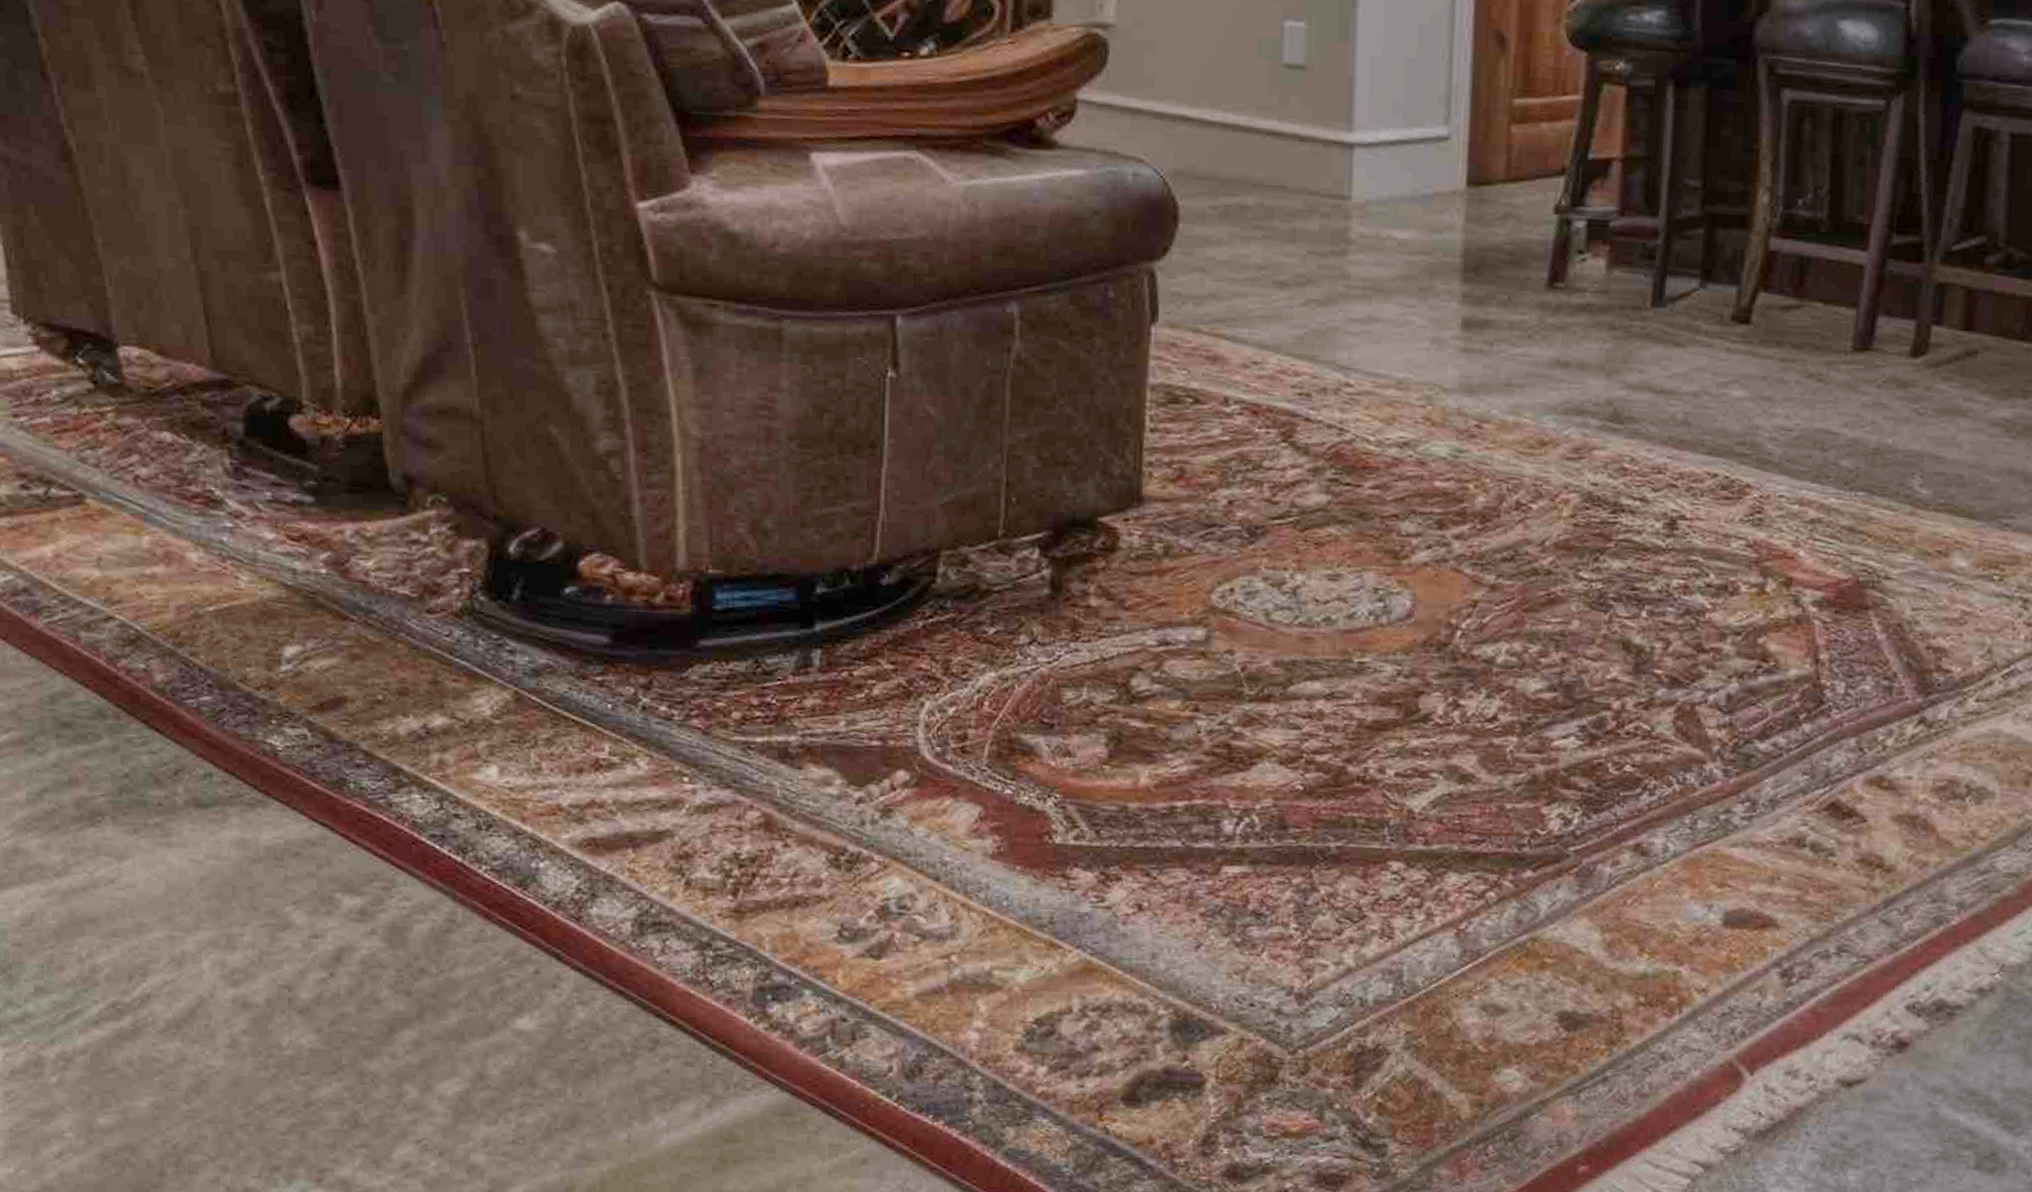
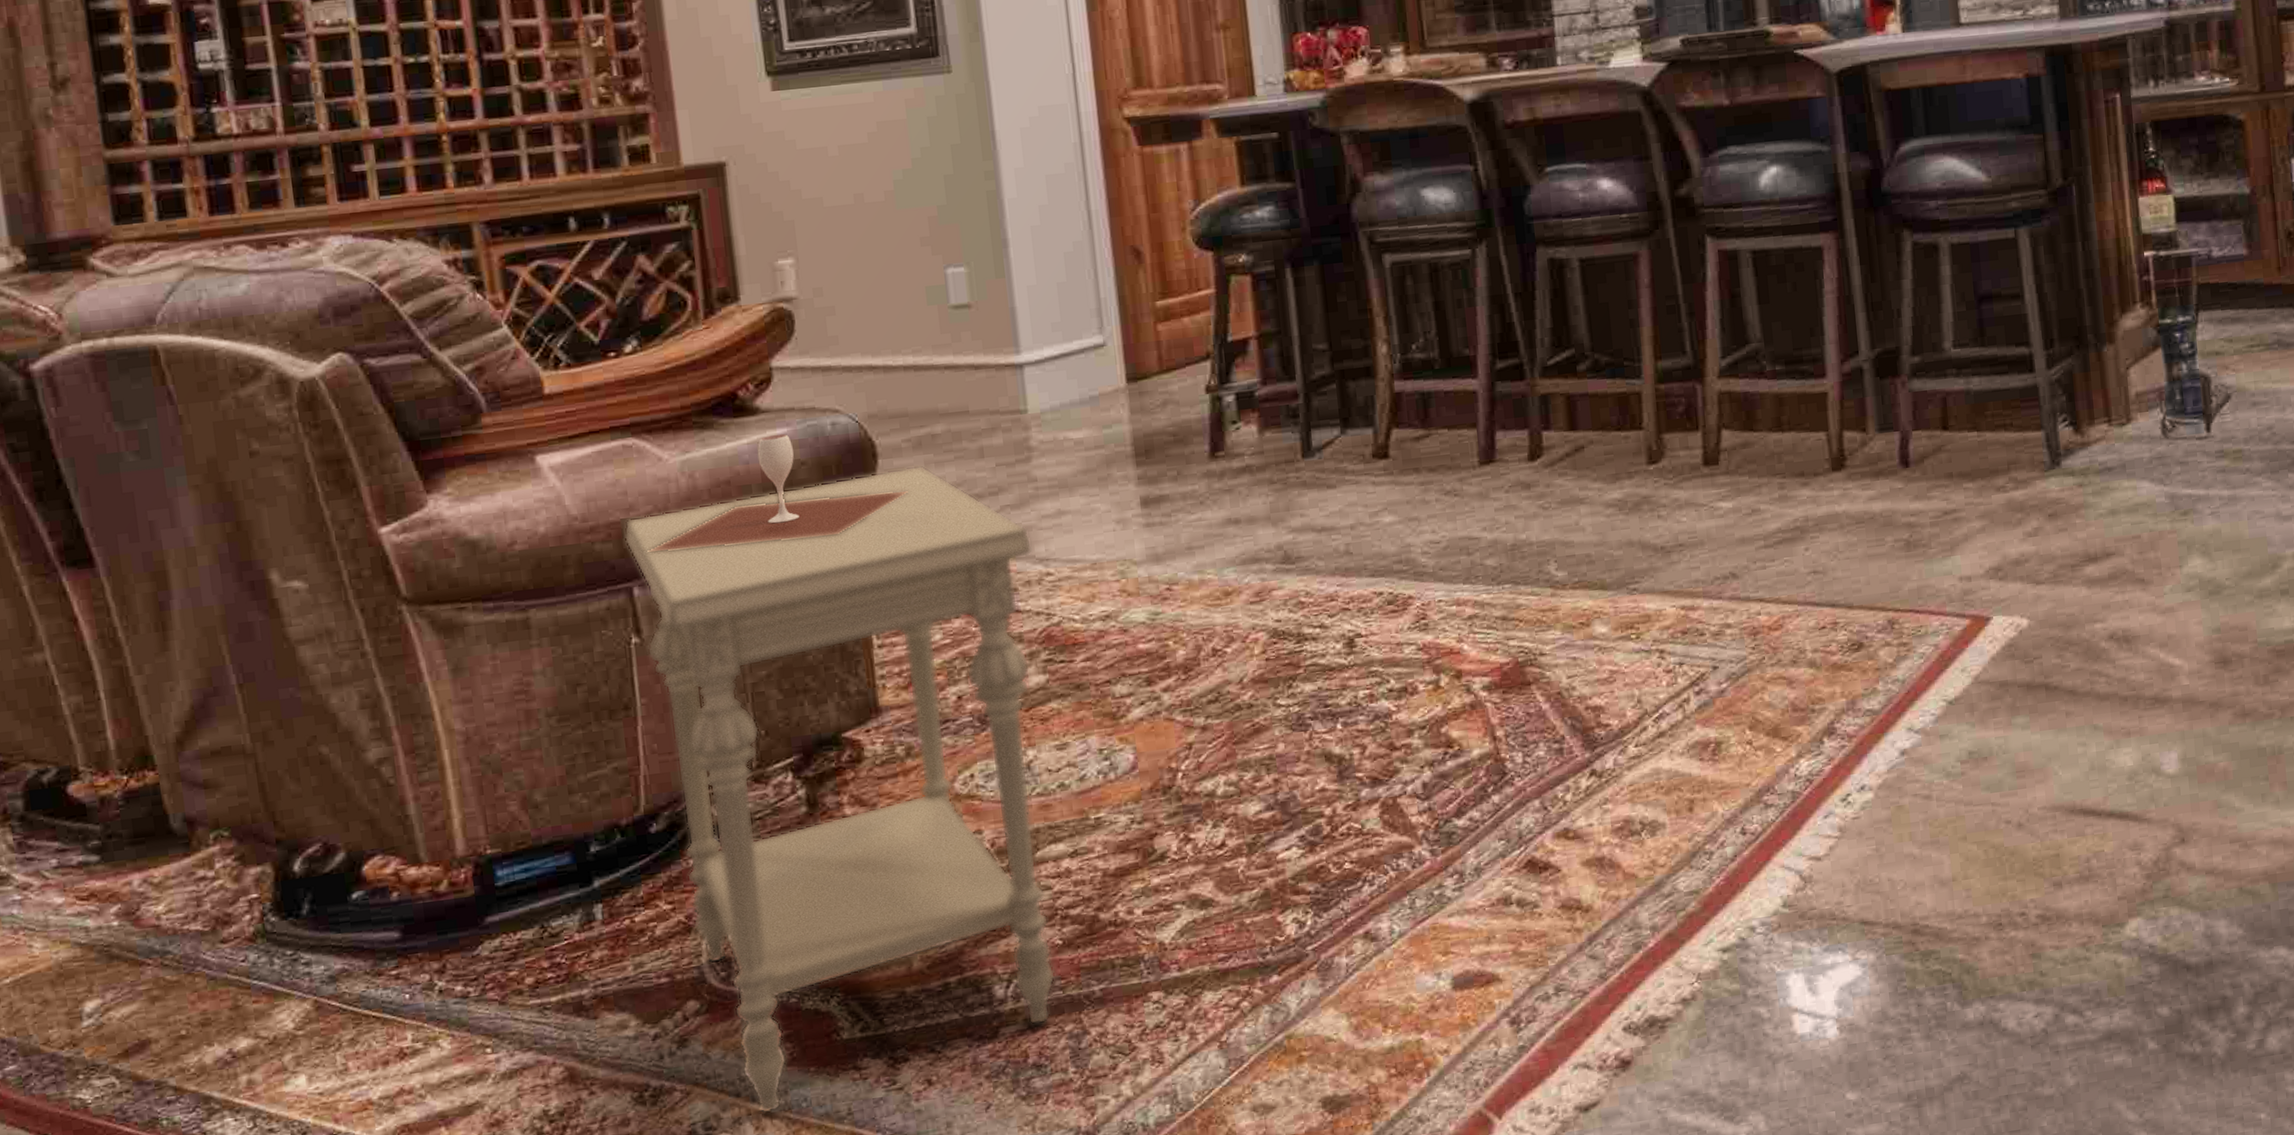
side table: none [893,237,1334,906] -> present [623,465,1056,1115]
wine glass: none [916,175,1208,299] -> present [647,433,909,553]

